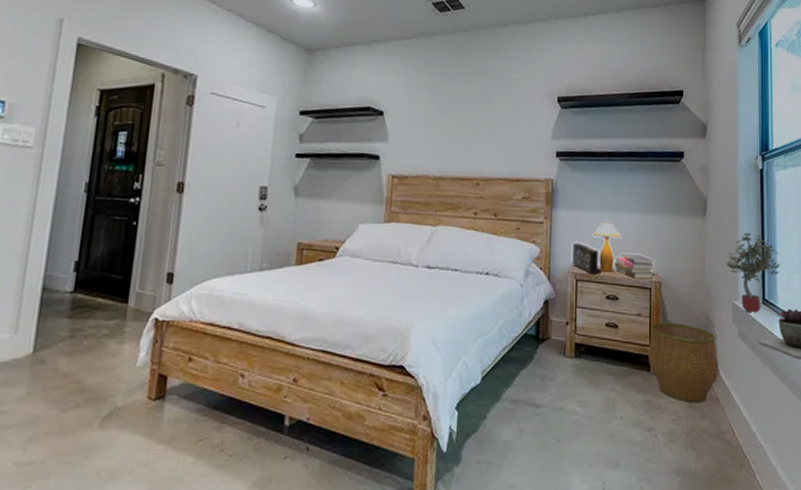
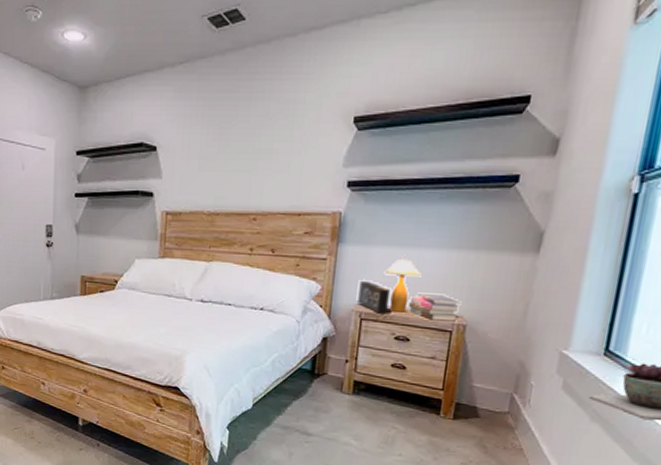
basket: present [648,319,719,402] -> none [438,364,531,451]
potted tree: present [726,232,781,313] -> none [559,272,642,365]

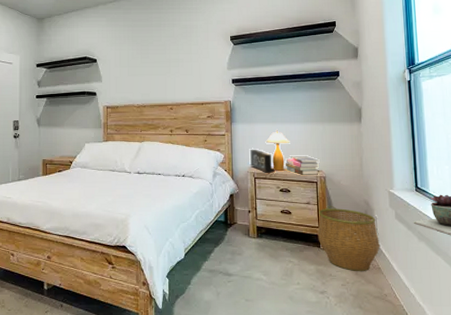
basket: none [438,364,531,451] -> present [317,206,380,271]

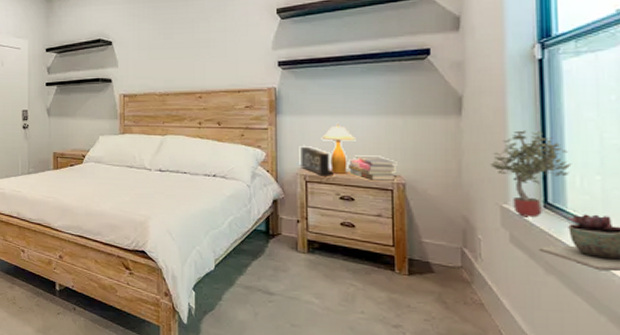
basket: present [317,206,380,271] -> none [391,221,484,306]
potted tree: none [381,133,431,199] -> present [491,130,572,218]

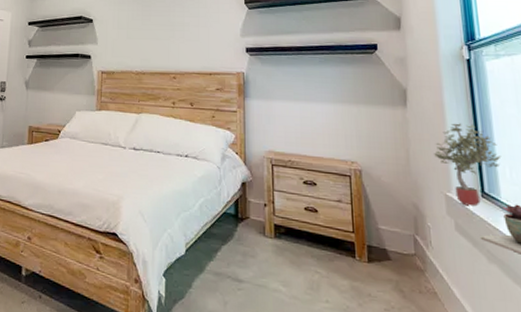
alarm clock: present [300,146,334,176] -> none [267,130,297,161]
table lamp: present [322,124,356,174] -> none [286,109,316,159]
books: present [349,156,397,181] -> none [310,142,354,167]

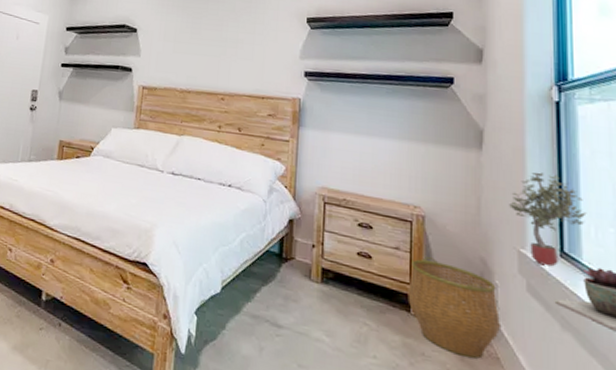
basket: none [351,207,435,295] -> present [407,257,500,359]

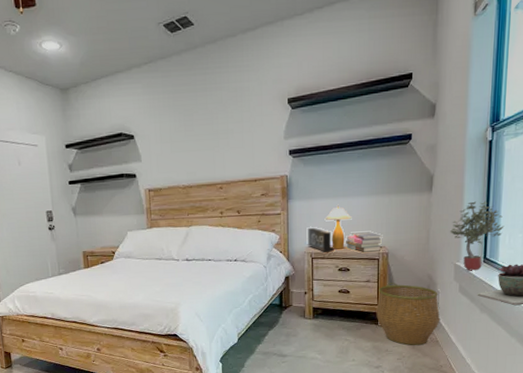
alarm clock: none [320,164,353,200] -> present [308,227,334,252]
table lamp: none [344,144,378,199] -> present [326,205,352,249]
books: none [369,181,418,212] -> present [346,232,383,252]

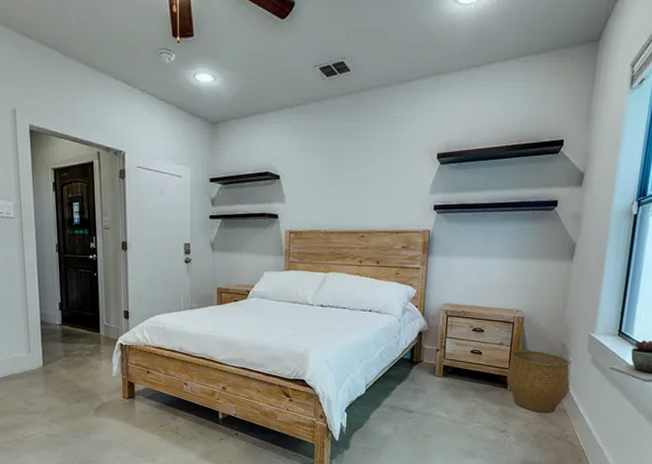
alarm clock: present [308,227,334,252] -> none [444,284,470,311]
table lamp: present [326,205,352,249] -> none [464,265,491,309]
books: present [346,232,383,252] -> none [482,294,520,315]
potted tree: present [450,200,504,271] -> none [587,274,642,344]

